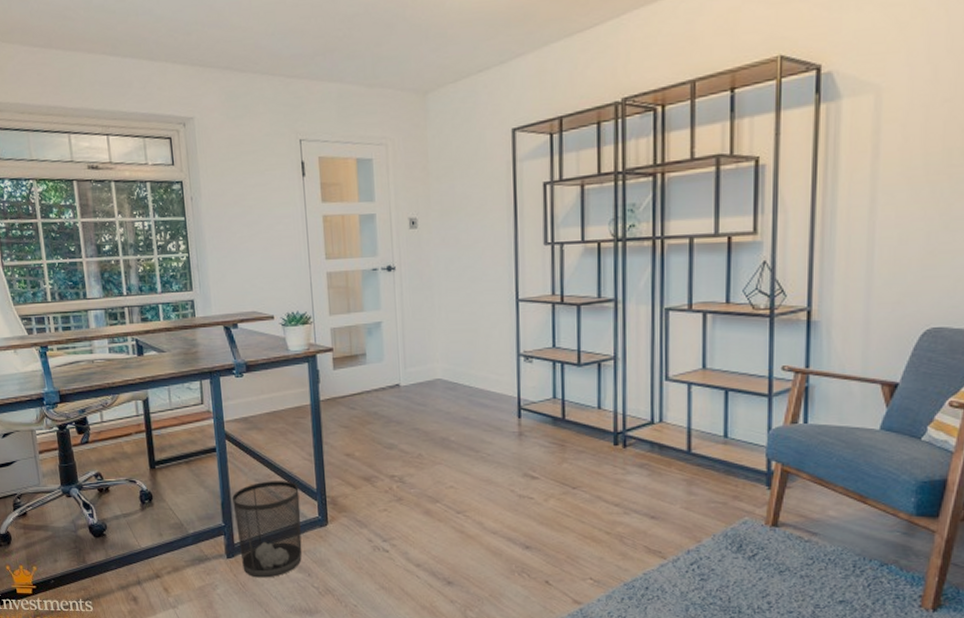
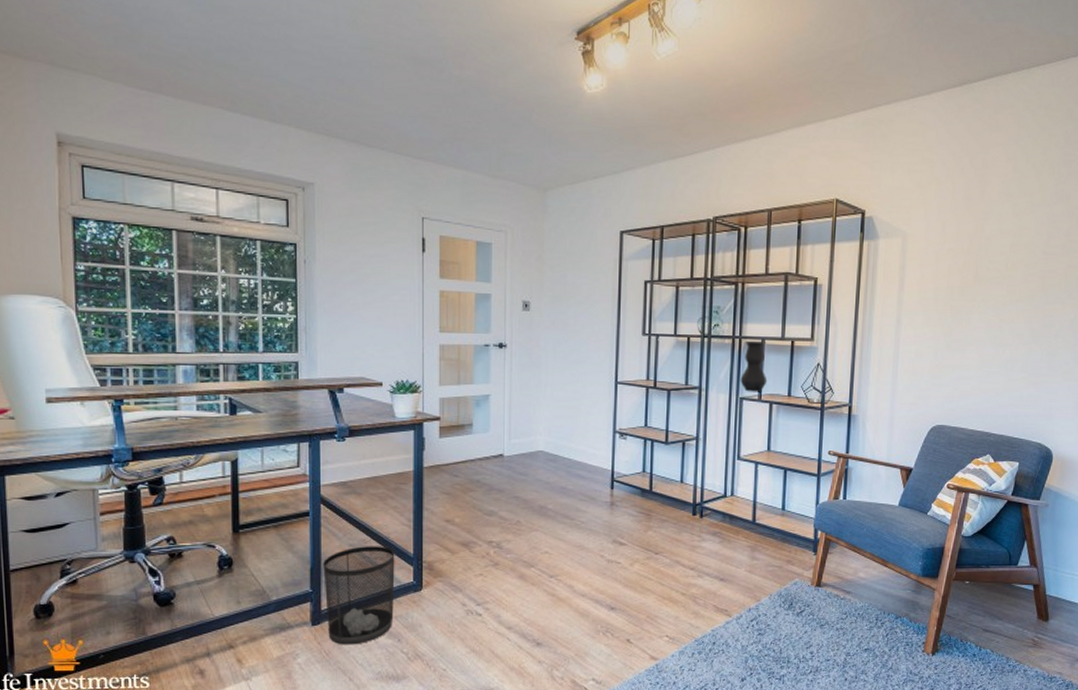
vase: none [664,240,699,301] -> present [740,340,768,392]

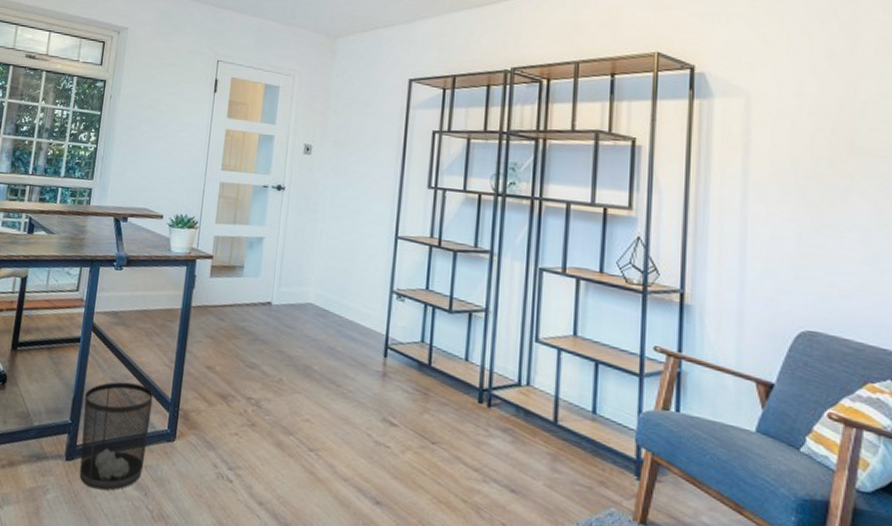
vase: present [740,340,768,392] -> none [540,203,574,264]

